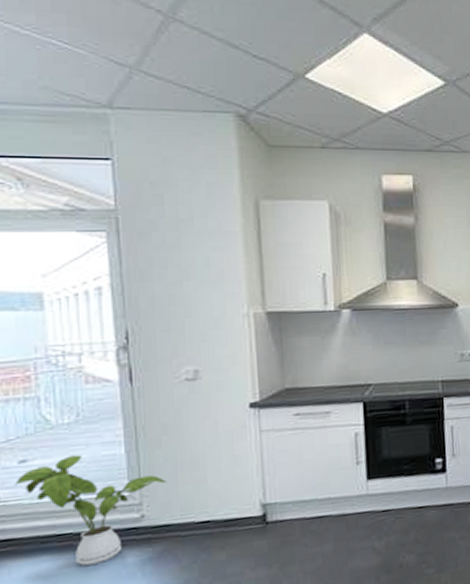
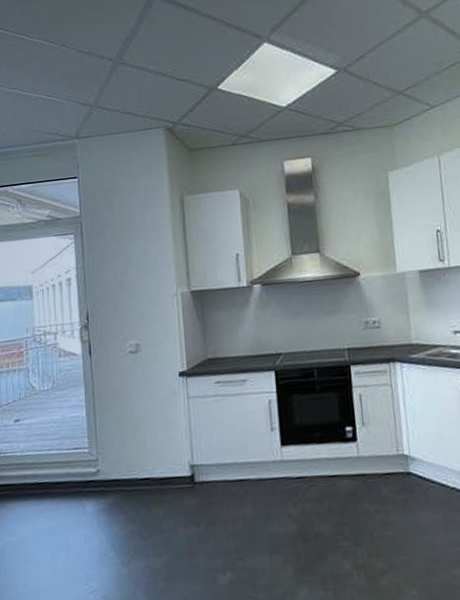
house plant: present [15,454,167,566] -> none [12,416,116,511]

